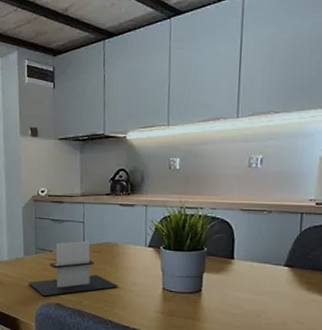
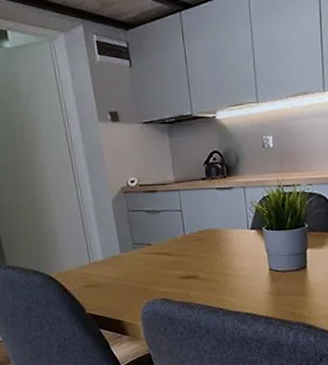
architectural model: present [29,240,118,296] -> none [129,229,225,292]

